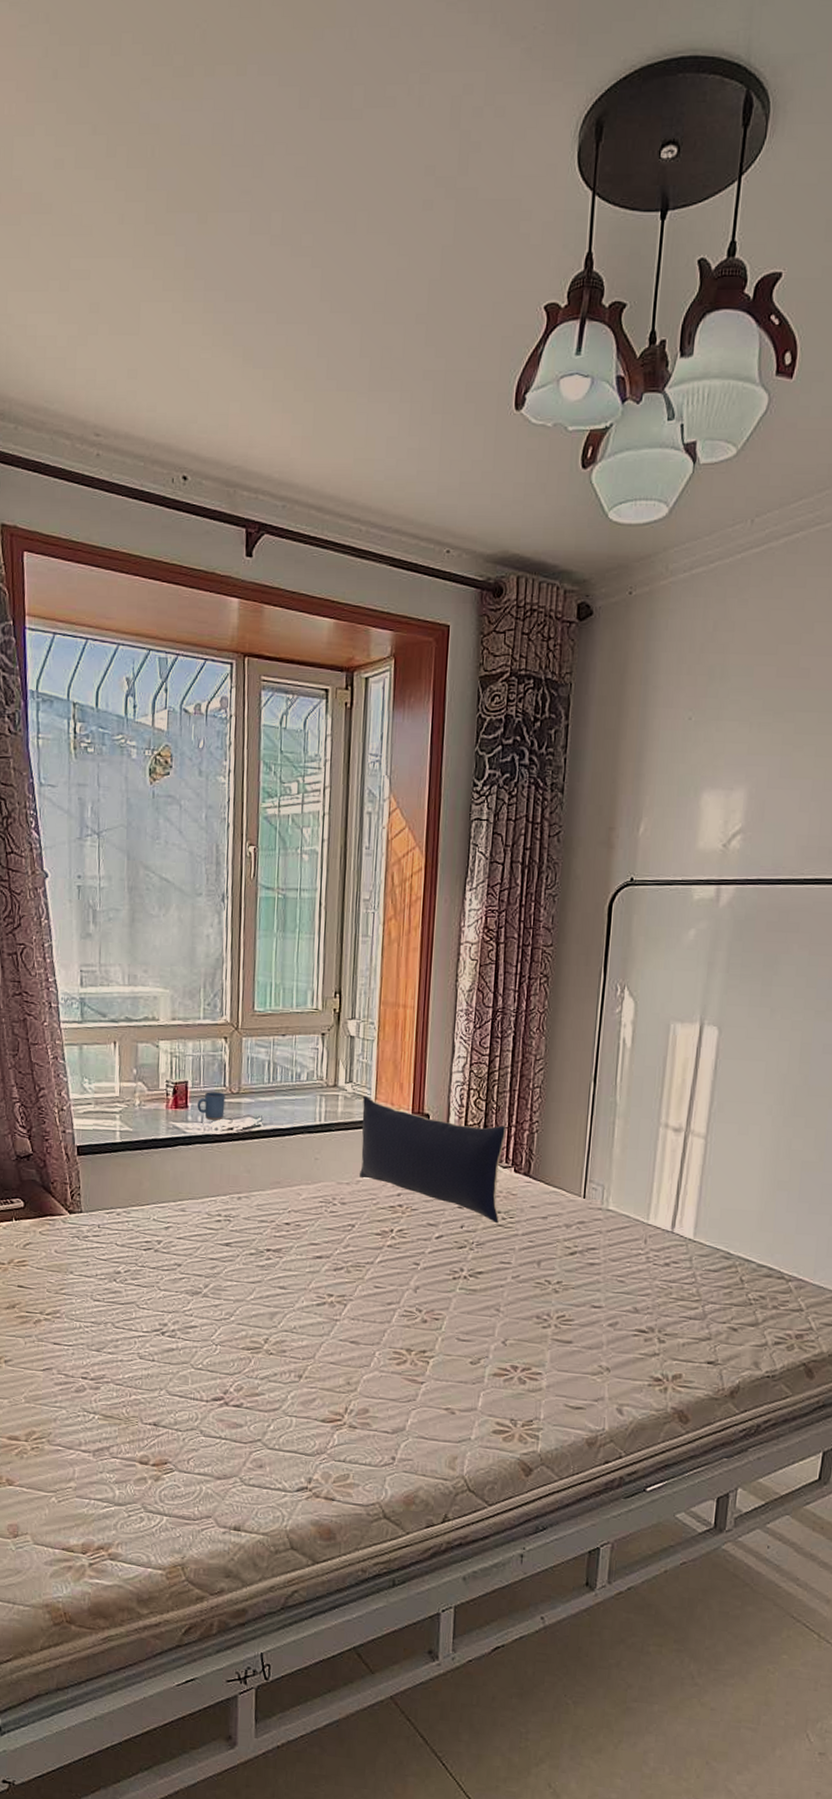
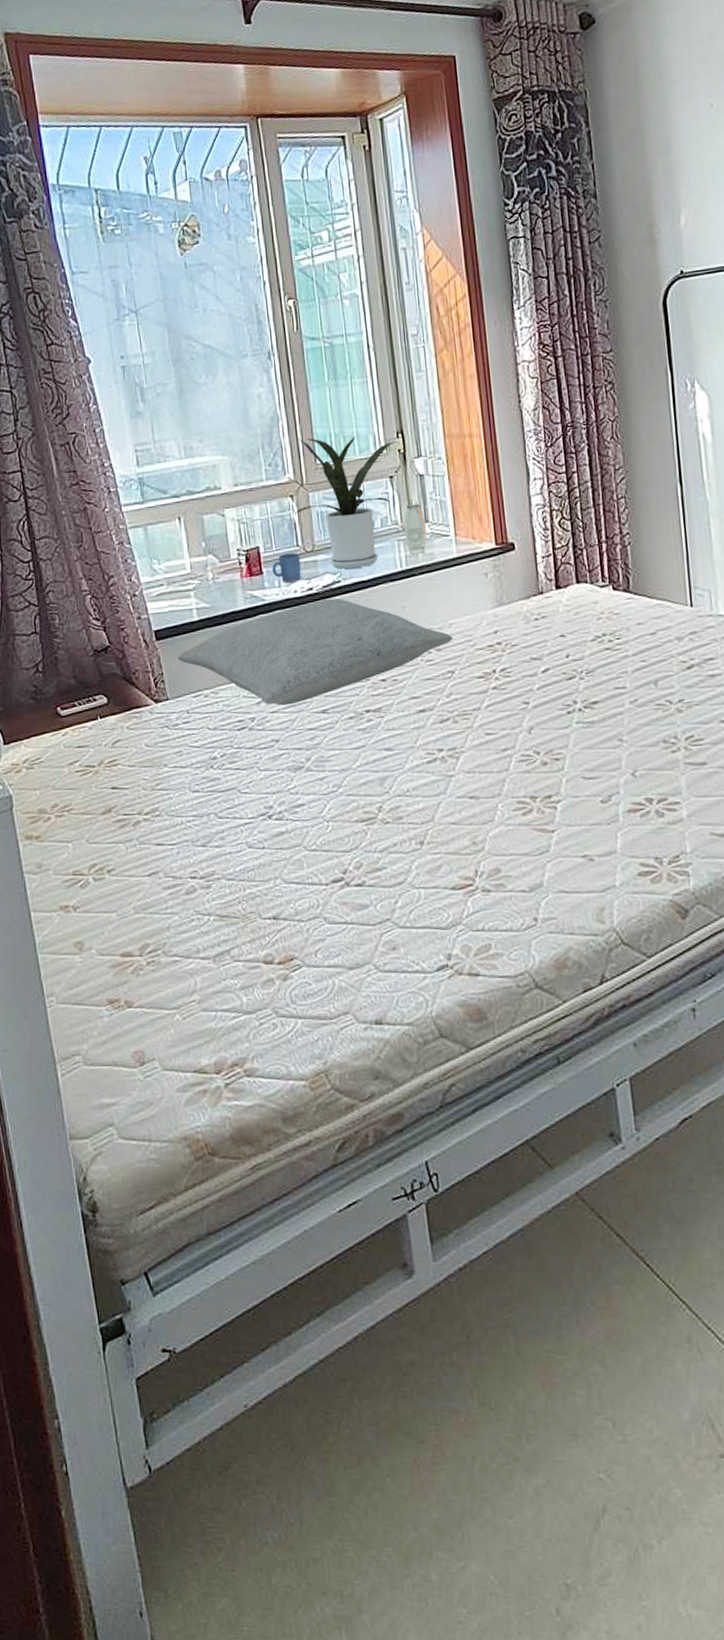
pillow: none [96,1140,359,1234] -> present [177,598,454,706]
house plant: none [226,983,333,1116] -> present [295,436,396,569]
vase: none [327,1062,350,1112] -> present [403,503,427,555]
pillow: present [360,1095,506,1223] -> none [442,533,605,647]

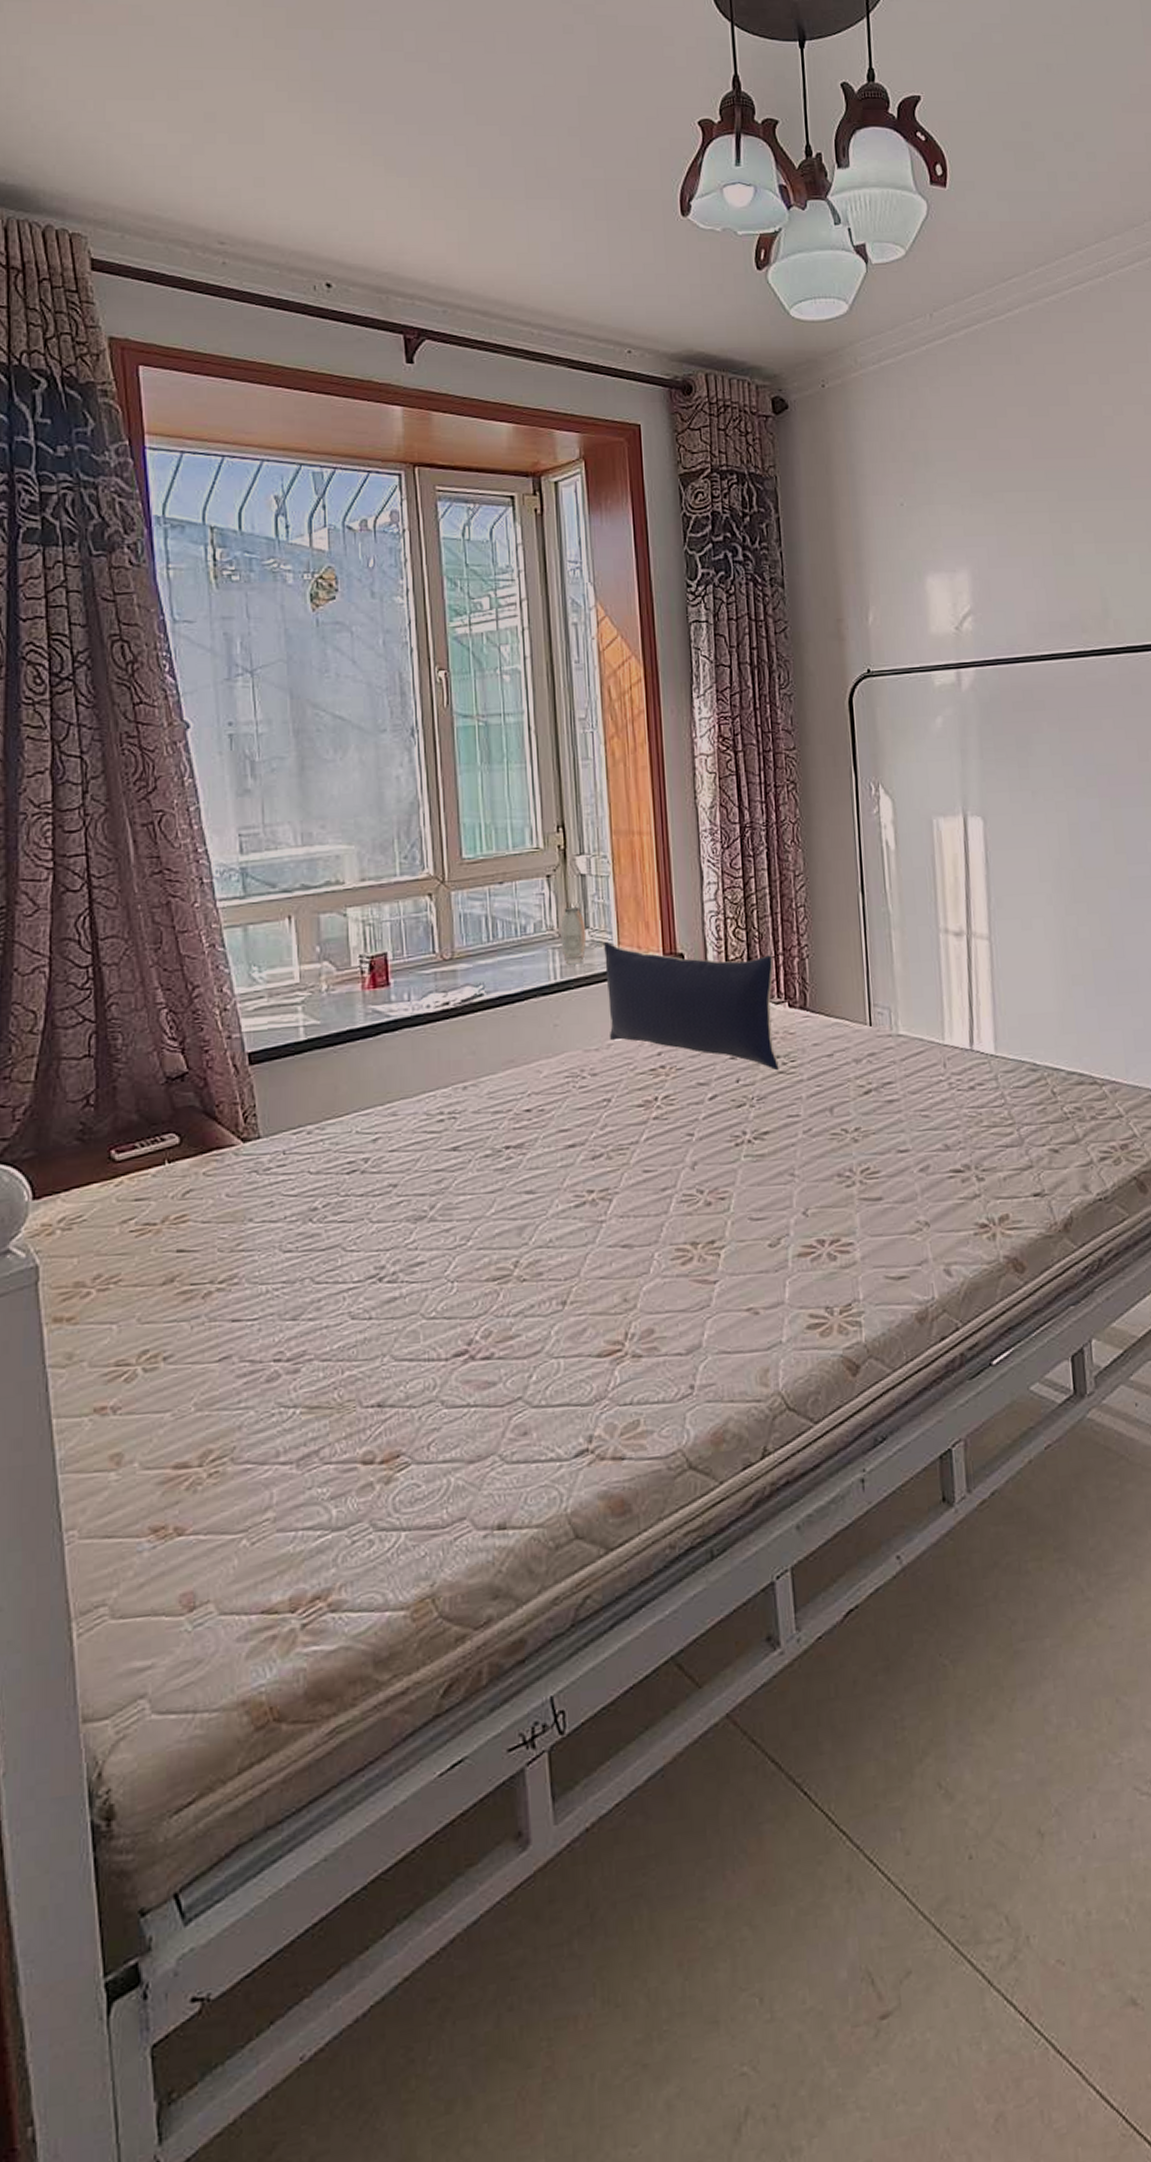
pillow: present [177,598,454,706] -> none [275,1014,611,1143]
mug: present [272,553,302,583] -> none [401,961,437,996]
house plant: present [295,436,396,569] -> none [433,828,556,981]
pillow: none [442,533,605,647] -> present [604,941,779,1070]

